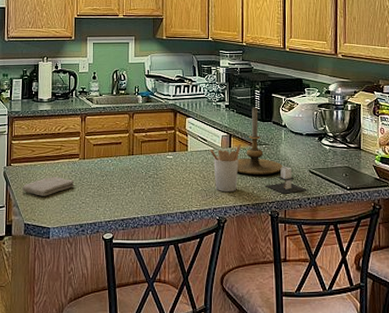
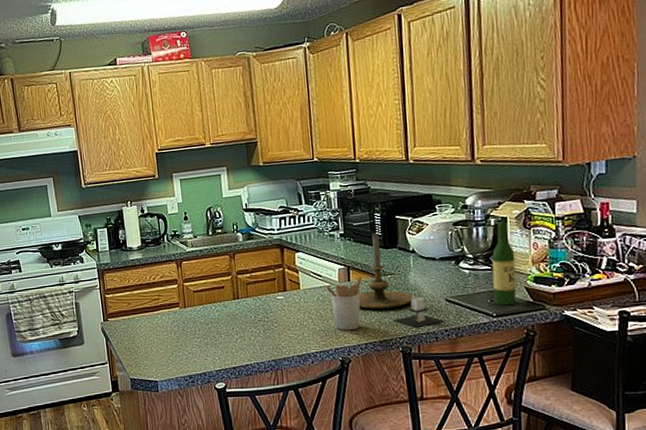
washcloth: present [22,176,75,196] -> none [122,328,178,350]
wine bottle: none [347,108,367,181] -> present [492,221,517,306]

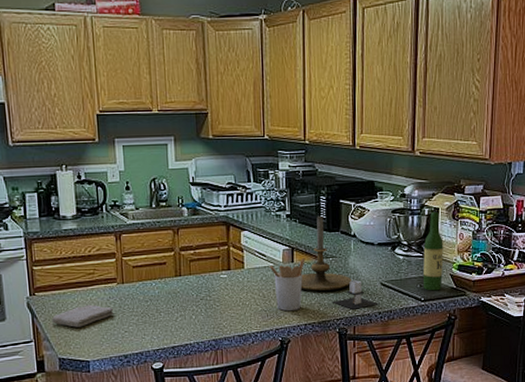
washcloth: none [122,328,178,350] -> present [51,304,114,328]

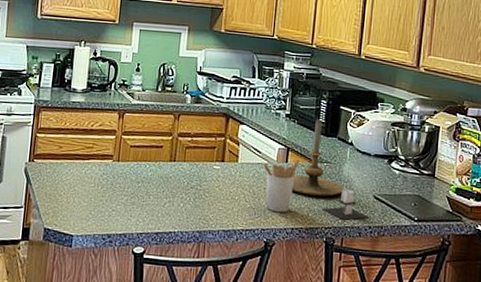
washcloth: present [51,304,114,328] -> none [44,177,106,200]
wine bottle: present [423,212,444,291] -> none [418,130,442,212]

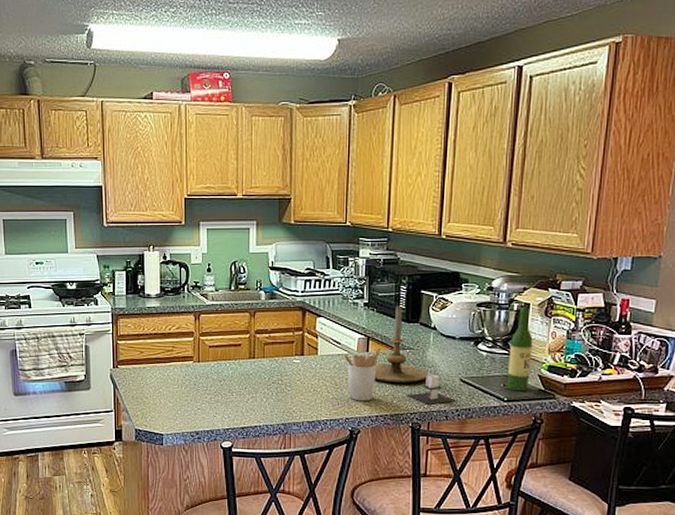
wine bottle: none [418,130,442,212] -> present [507,308,533,392]

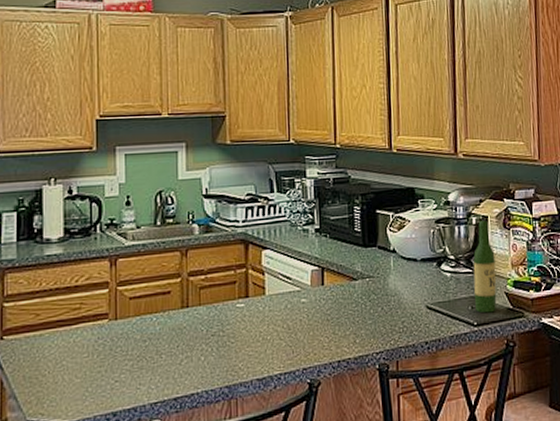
utensil holder: present [343,348,380,402] -> none [294,280,337,346]
candle holder: present [374,305,429,383] -> none [332,228,392,319]
candle: present [407,374,456,405] -> none [371,304,425,340]

